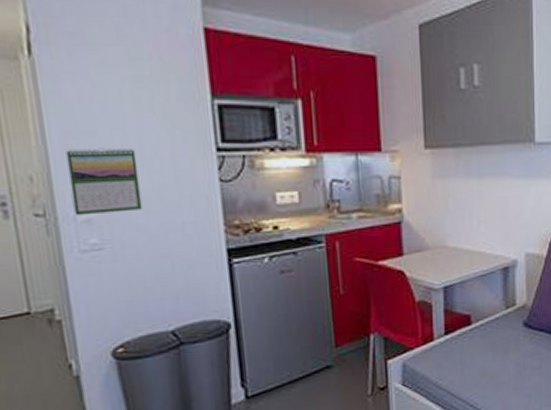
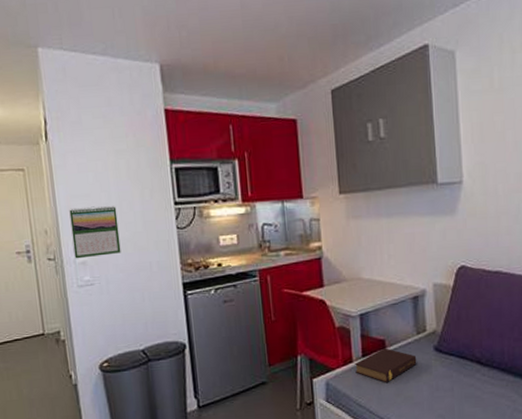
book: none [436,324,504,362] -> present [355,348,417,382]

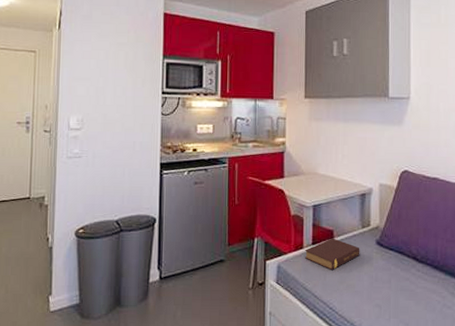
calendar: present [69,206,121,259] -> none [68,88,111,133]

